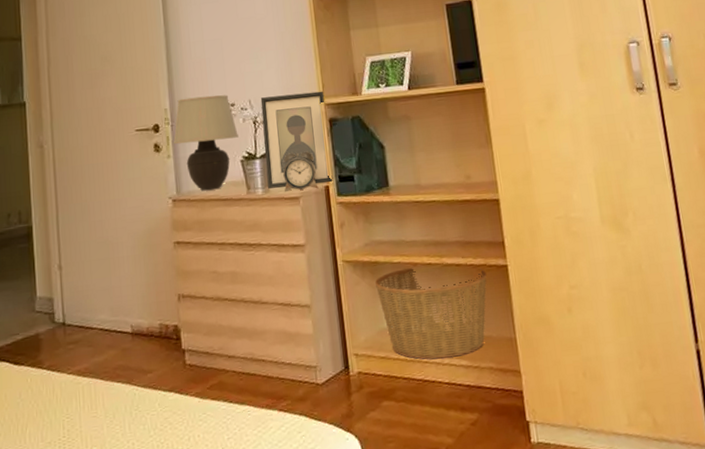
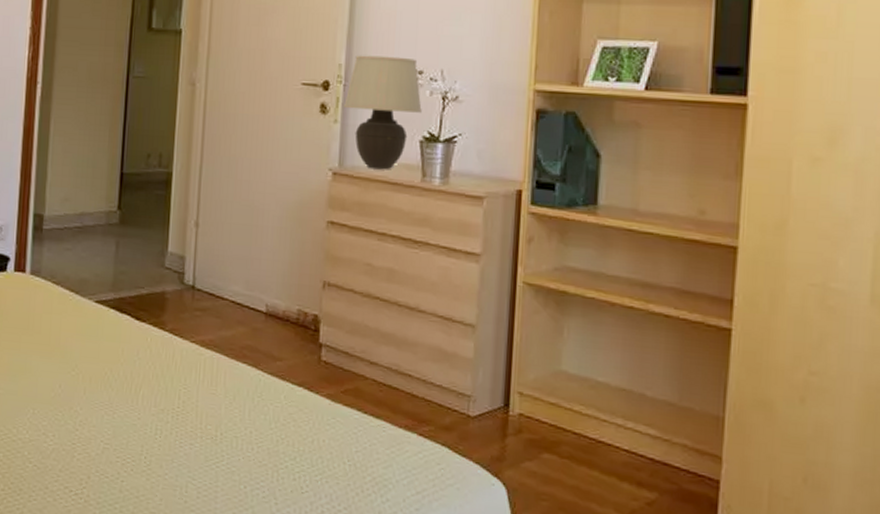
picture frame: present [260,91,333,190] -> none [447,69,536,187]
alarm clock: present [283,151,319,193] -> none [467,142,510,192]
basket: present [375,268,487,360] -> none [559,306,702,423]

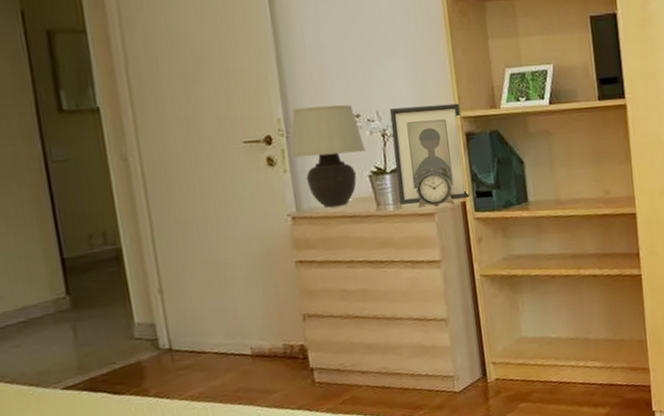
picture frame: none [447,69,536,187] -> present [389,103,470,206]
alarm clock: none [467,142,510,192] -> present [416,166,455,209]

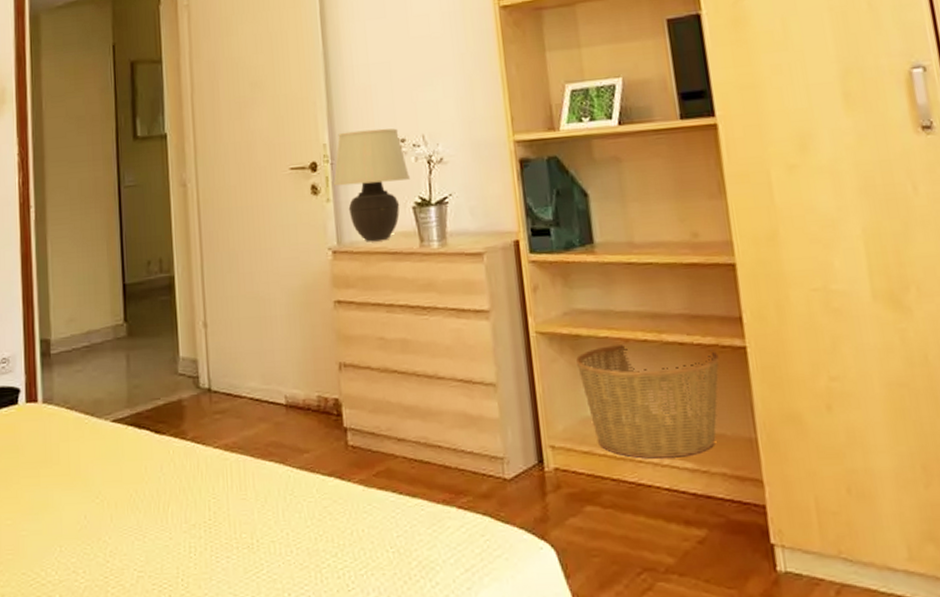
picture frame: present [389,103,470,206] -> none [436,125,524,243]
alarm clock: present [416,166,455,209] -> none [463,197,506,247]
basket: none [513,278,622,364] -> present [576,345,719,459]

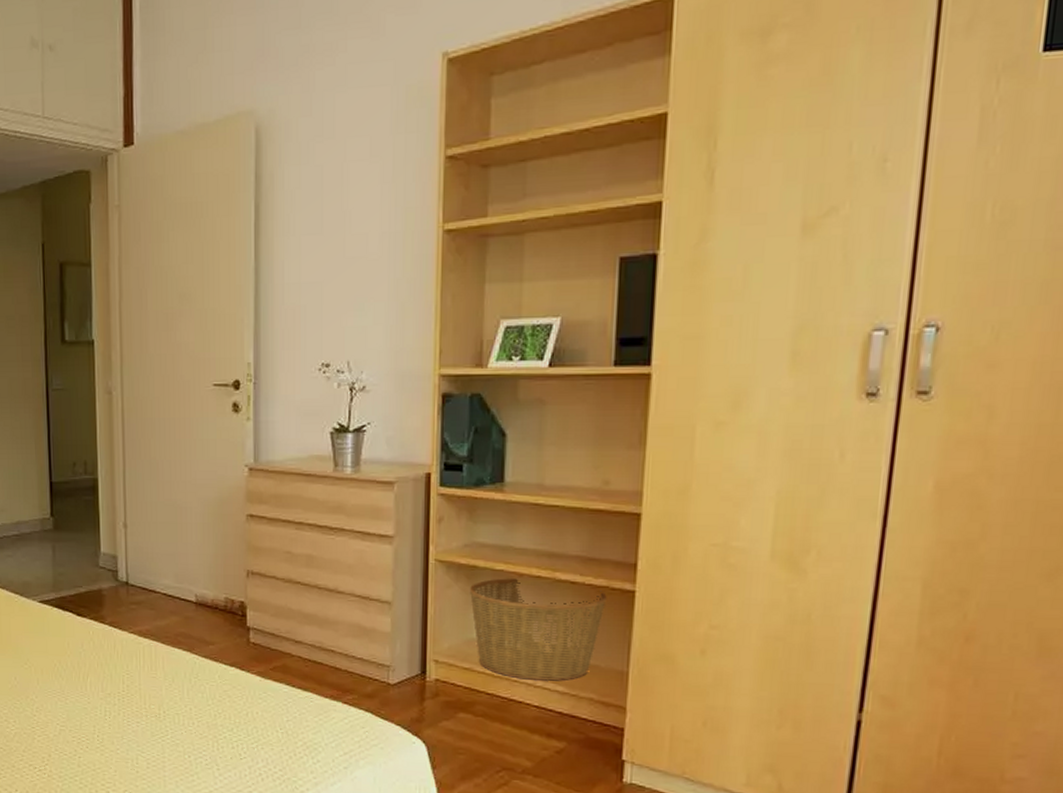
table lamp: present [334,128,410,242] -> none [255,351,331,463]

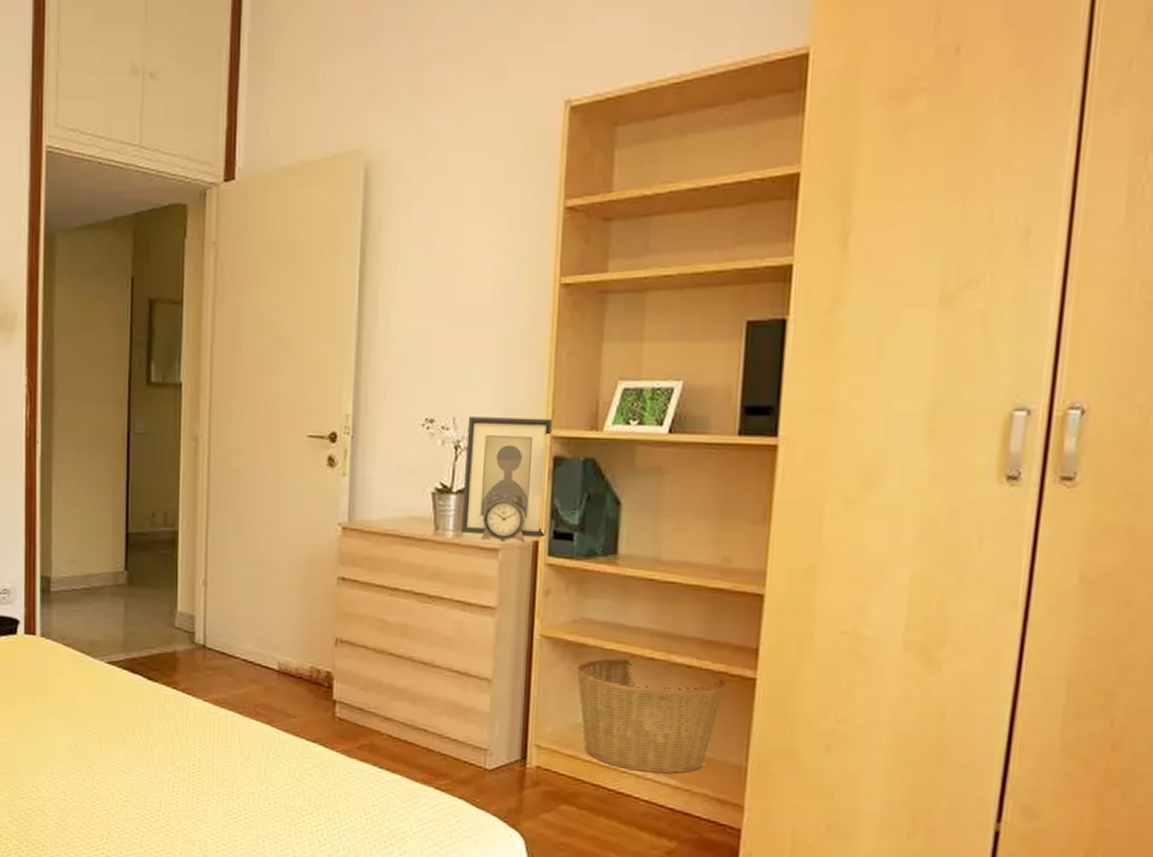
picture frame: none [359,358,441,470] -> present [461,417,553,538]
alarm clock: none [378,429,419,475] -> present [481,492,526,543]

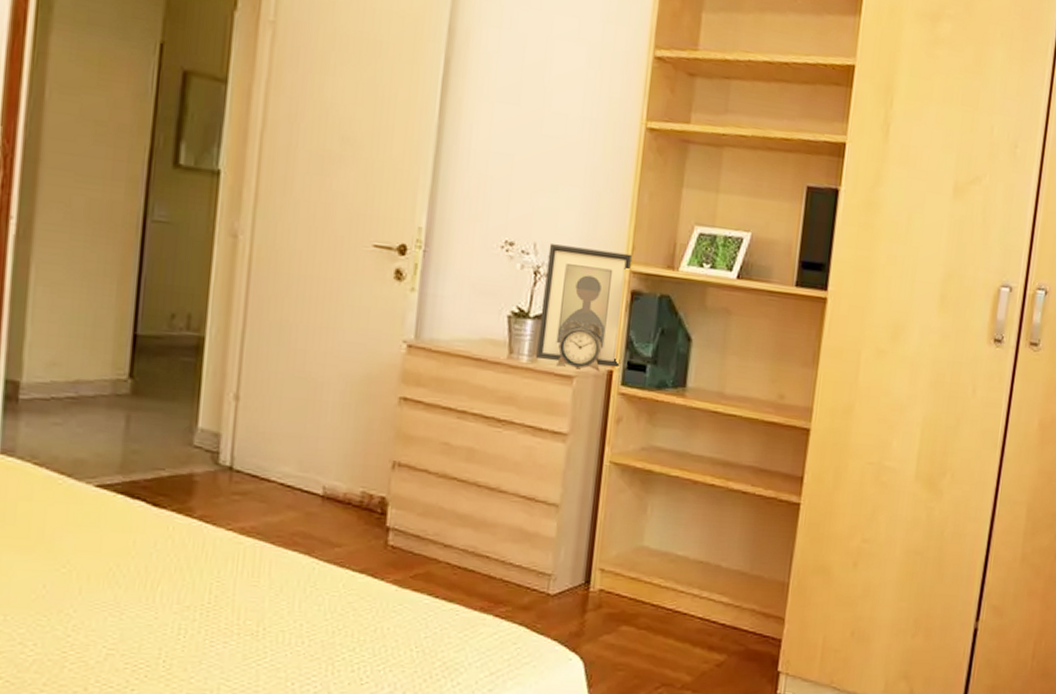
basket: present [577,658,726,774] -> none [643,484,775,592]

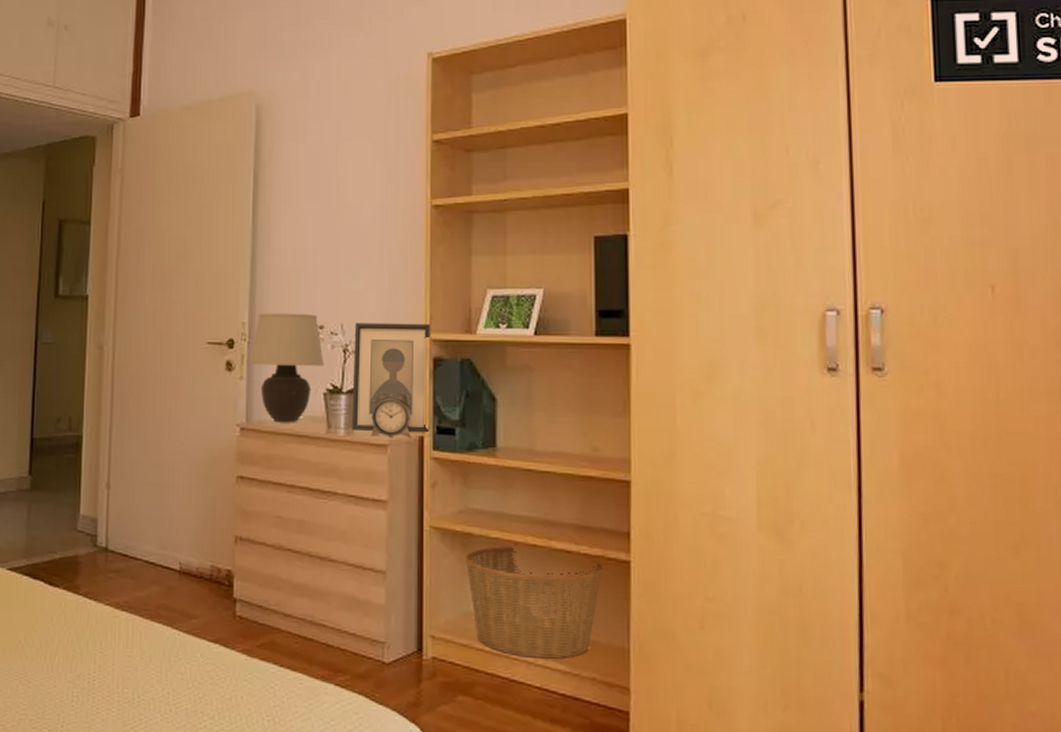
table lamp: none [423,219,511,345] -> present [249,313,324,423]
basket: none [643,484,775,592] -> present [466,546,603,659]

